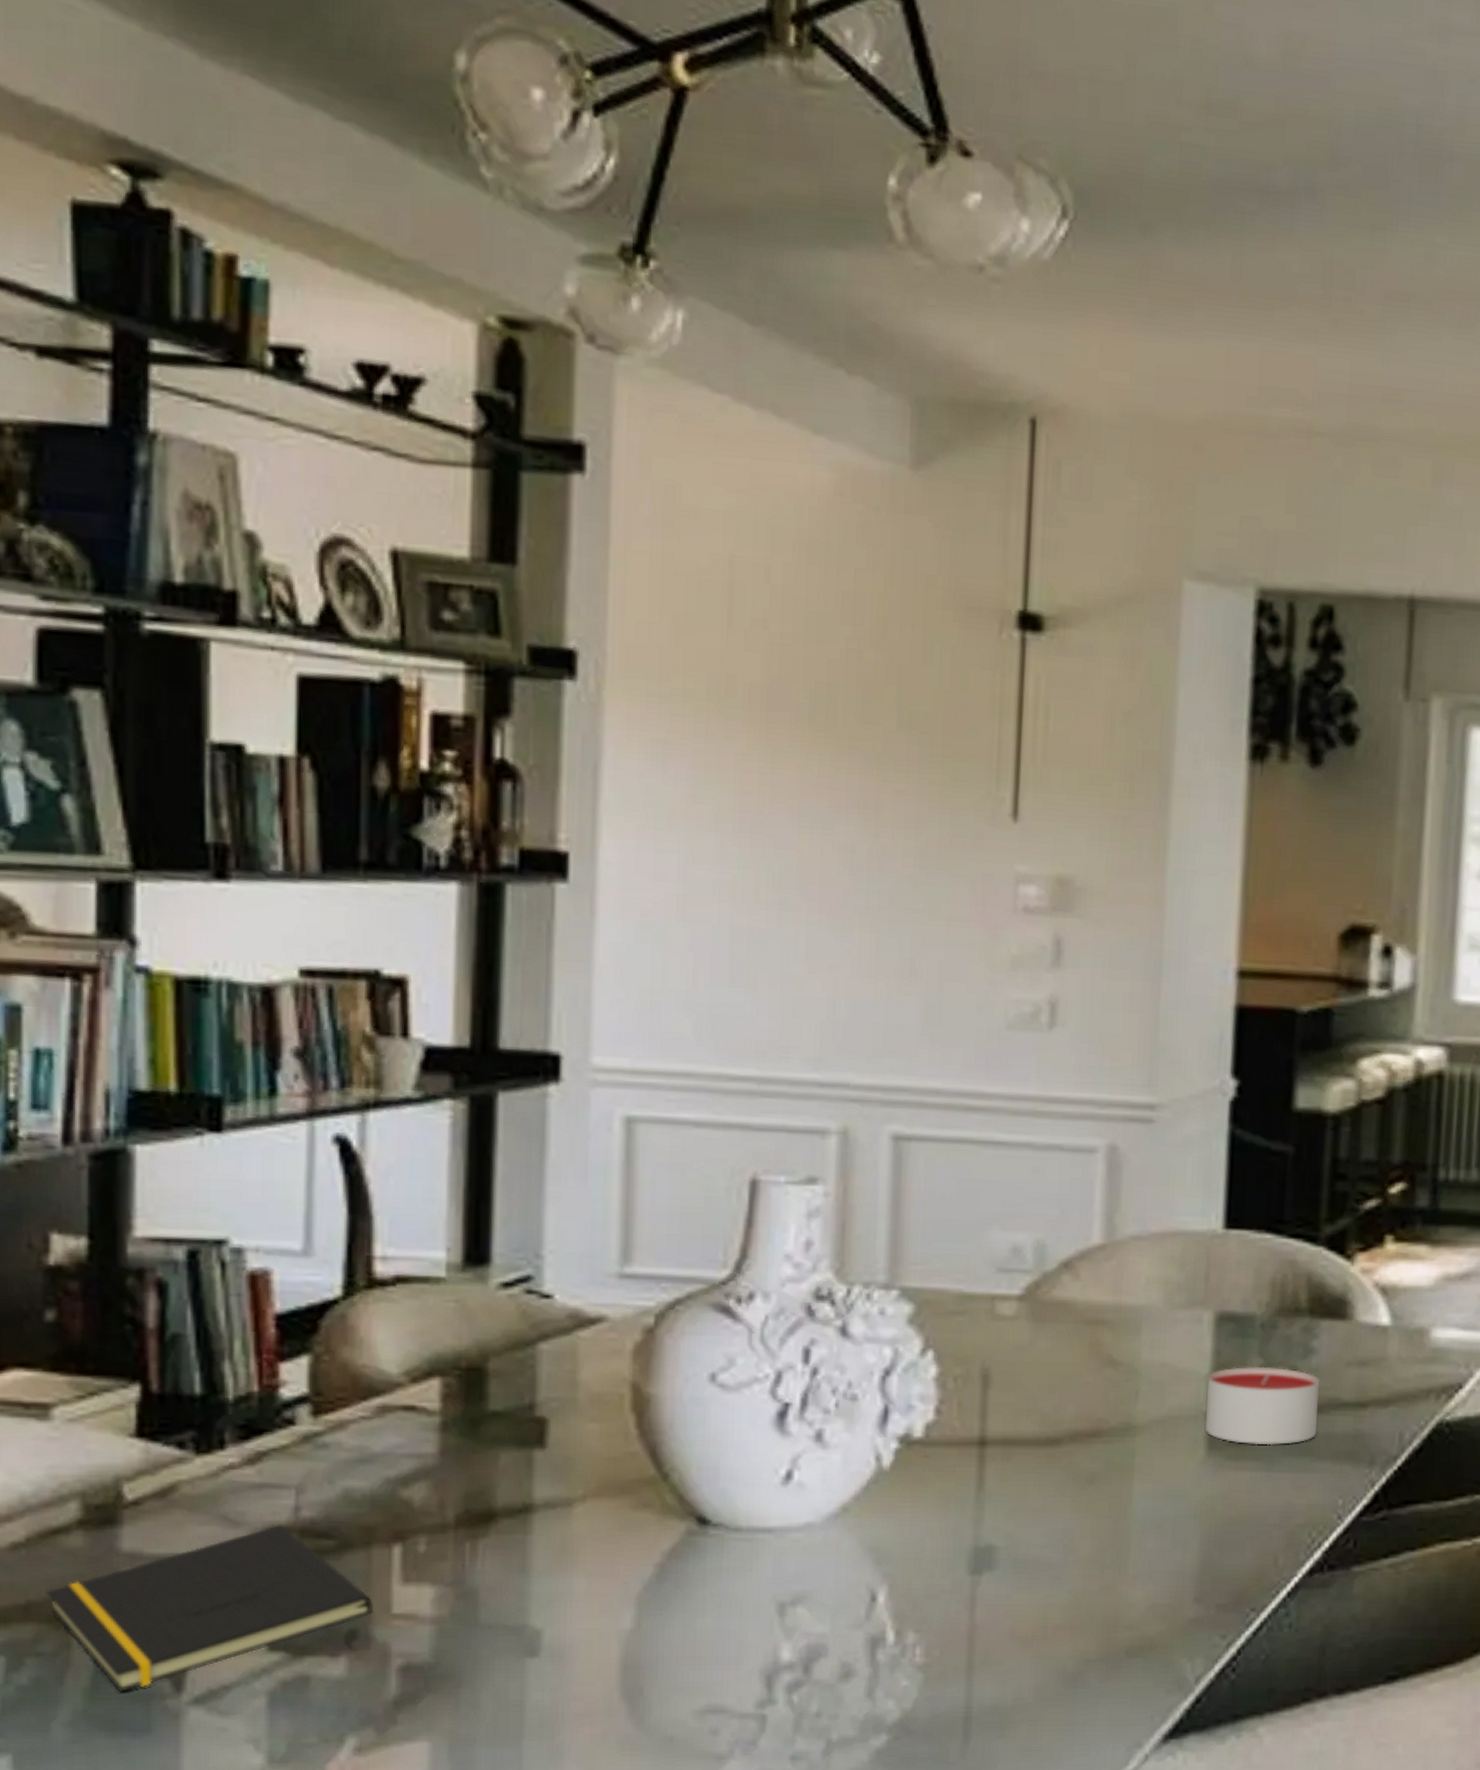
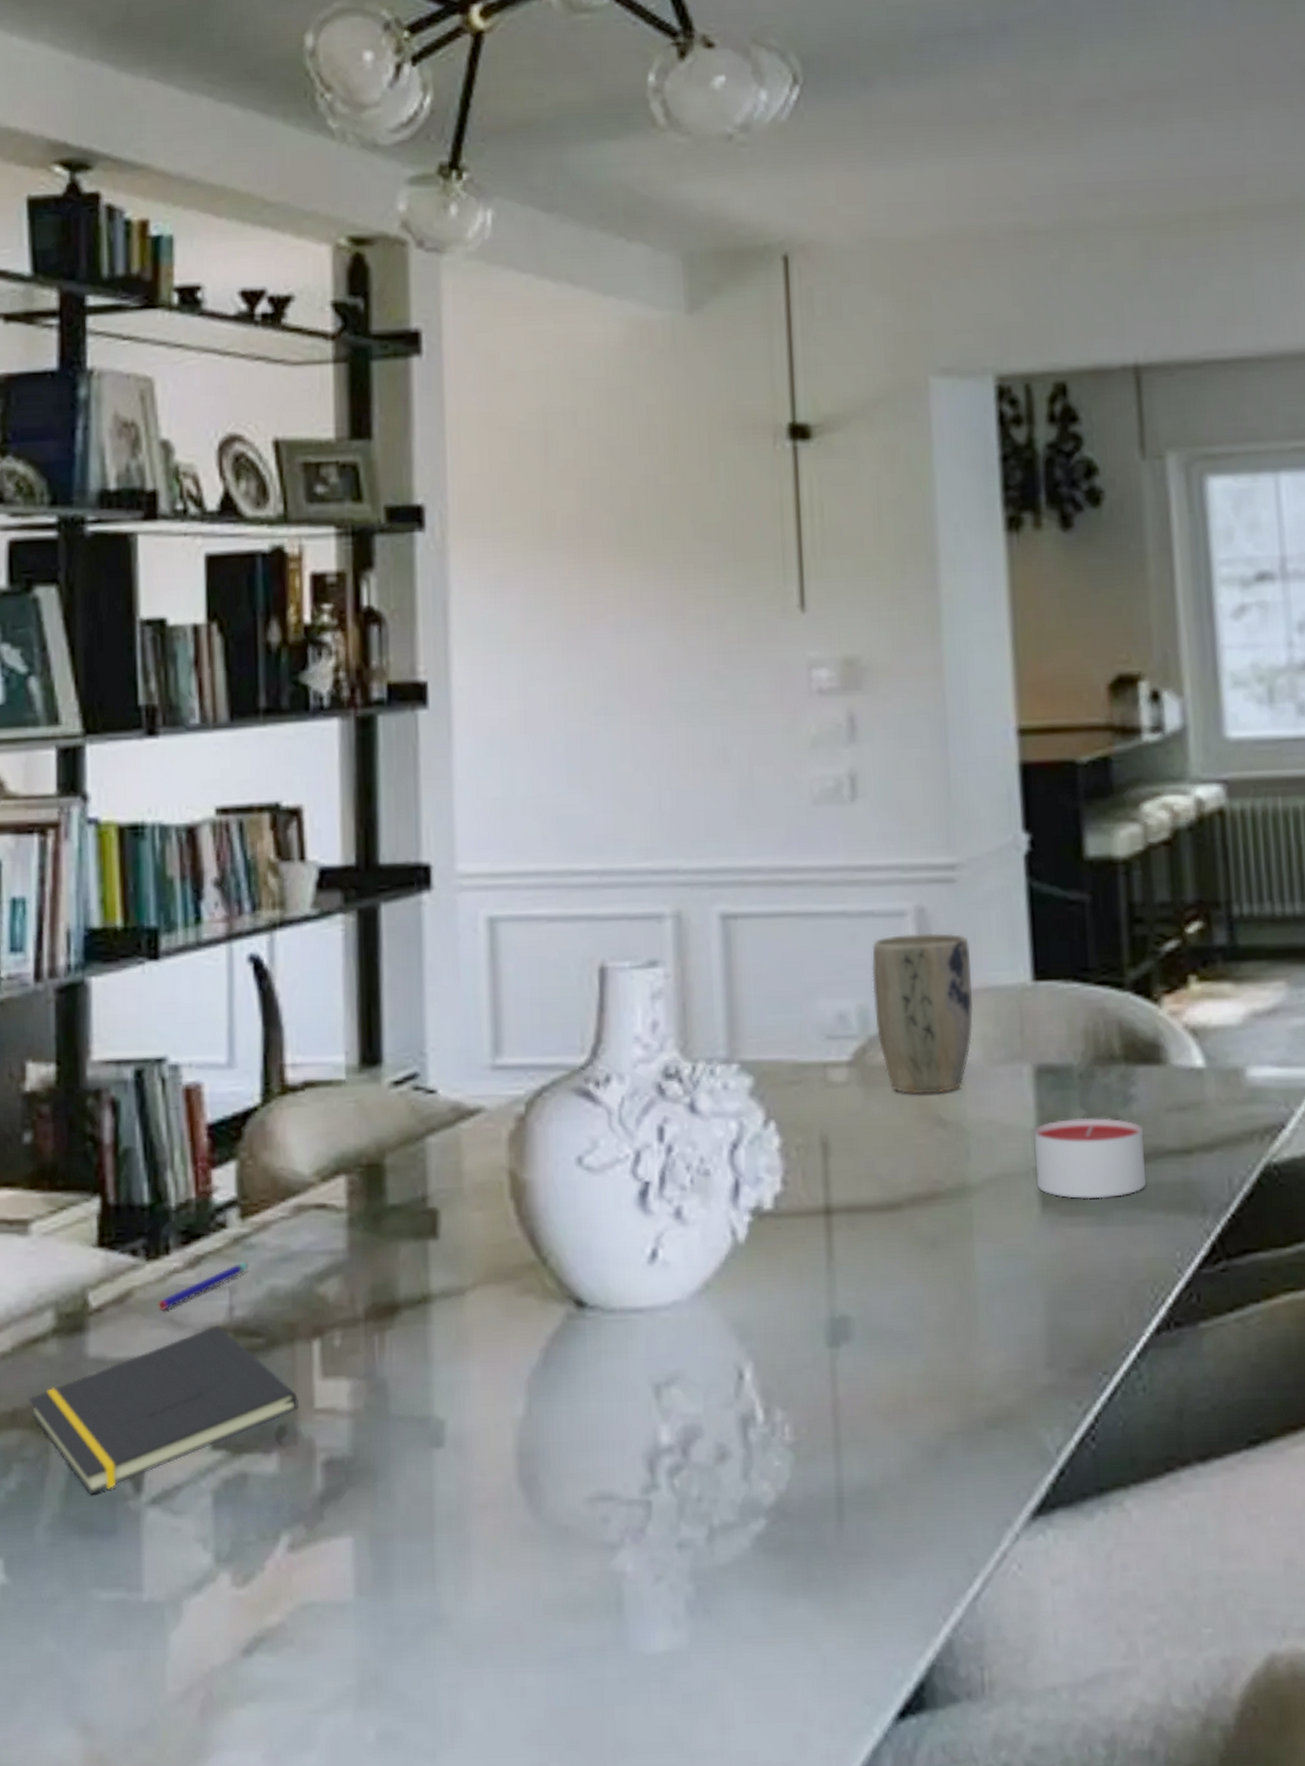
pen: none [209,1460,321,1506] -> present [158,1261,250,1310]
plant pot: none [1052,1171,1162,1334] -> present [871,933,974,1095]

